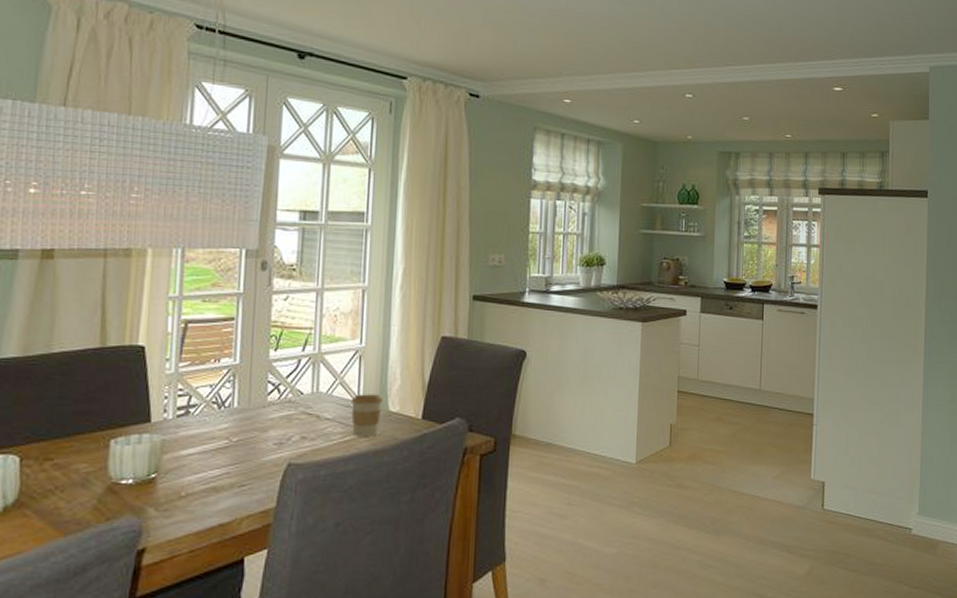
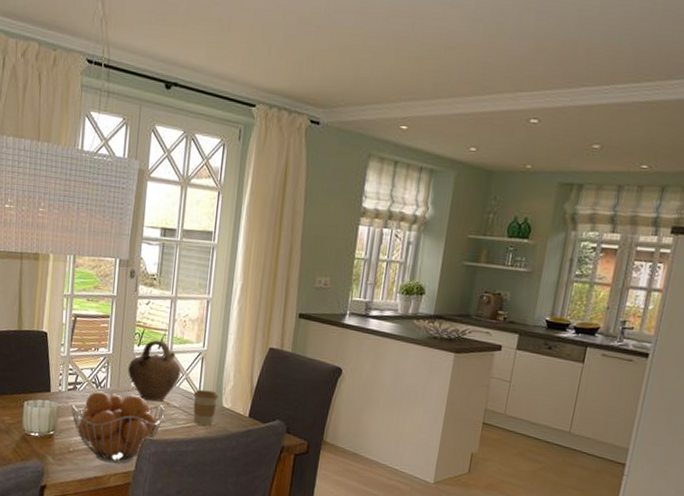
fruit basket: none [182,411,313,503] -> present [71,391,164,464]
jug: none [262,341,334,416] -> present [128,339,182,402]

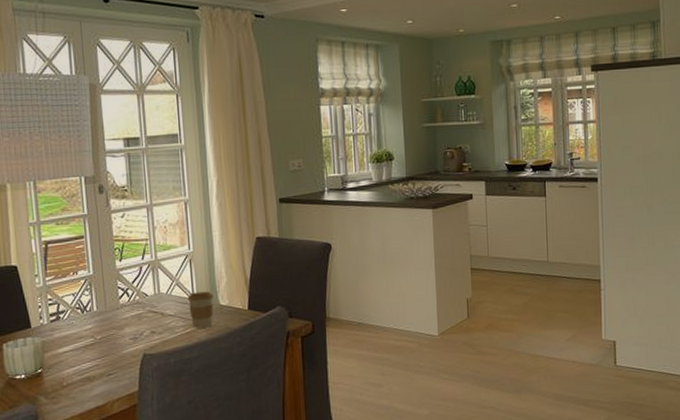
fruit basket: present [71,391,164,464] -> none [57,312,160,389]
jug: present [128,339,182,402] -> none [113,250,171,315]

